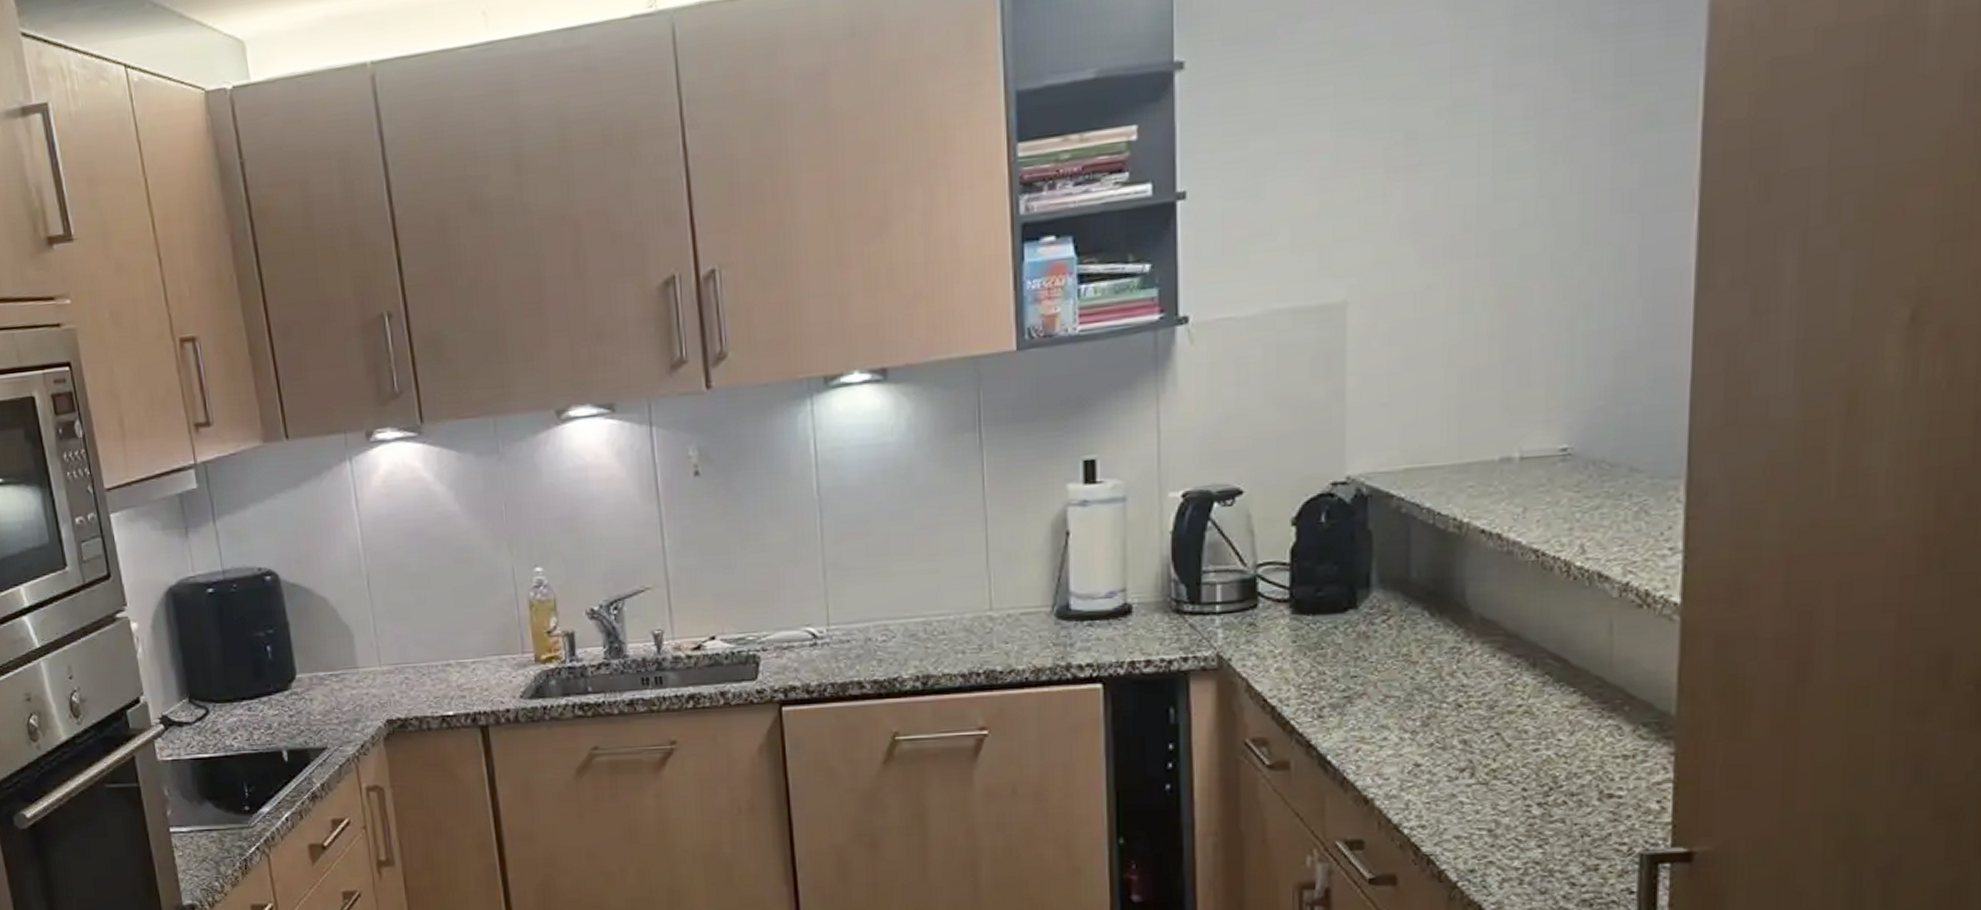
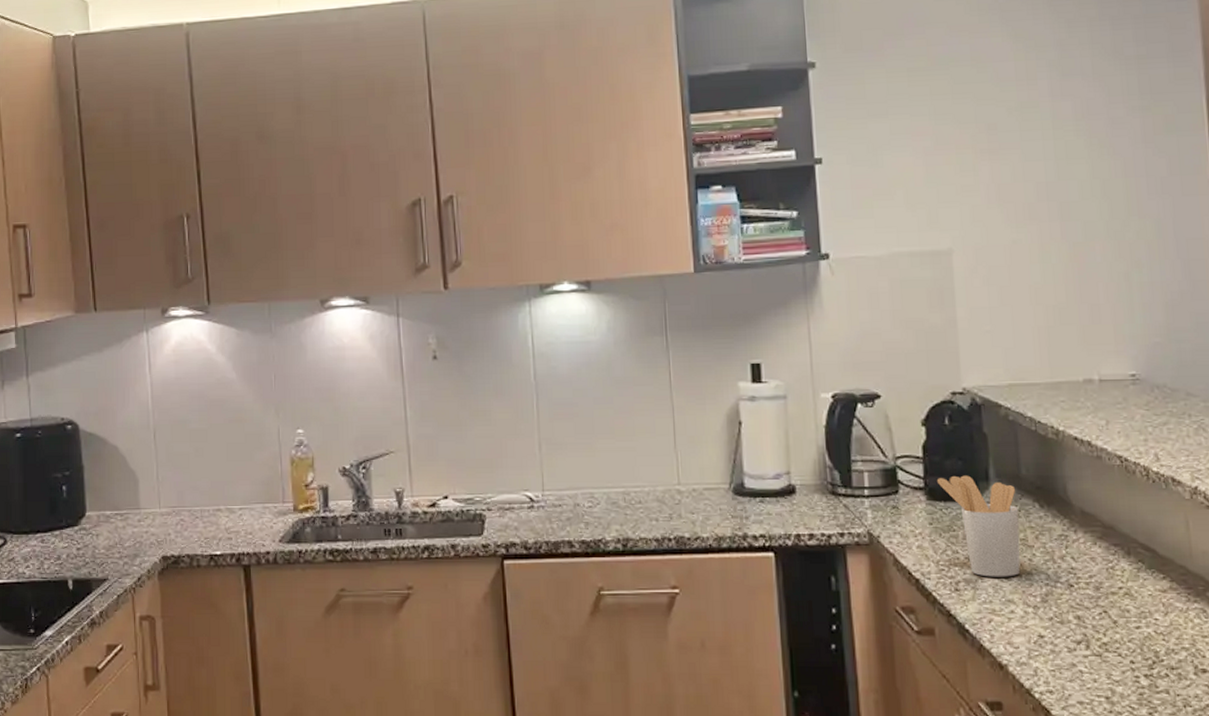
utensil holder: none [1305,582,1404,701] -> present [936,475,1021,577]

